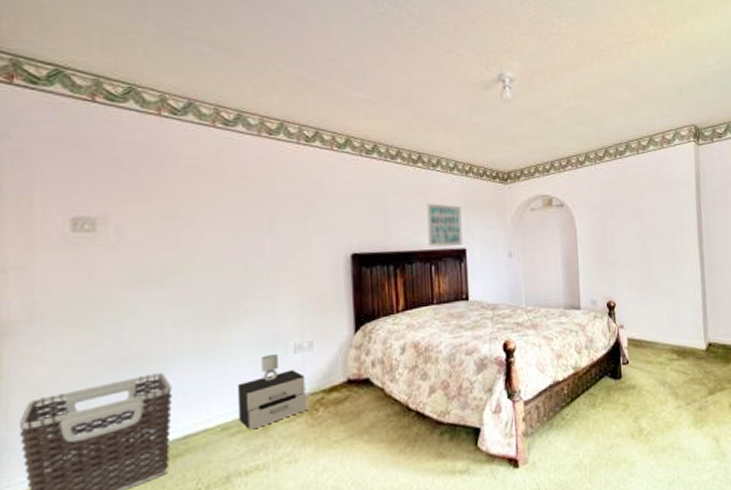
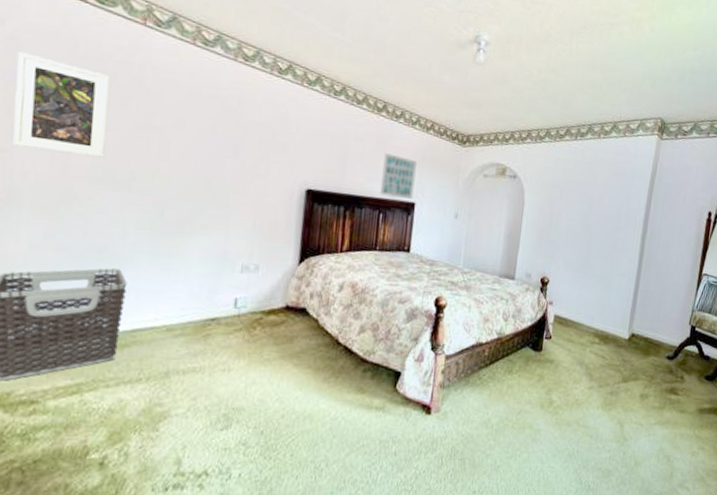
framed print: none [26,163,132,261] -> present [13,51,110,158]
nightstand: present [237,354,308,430] -> none [183,270,248,335]

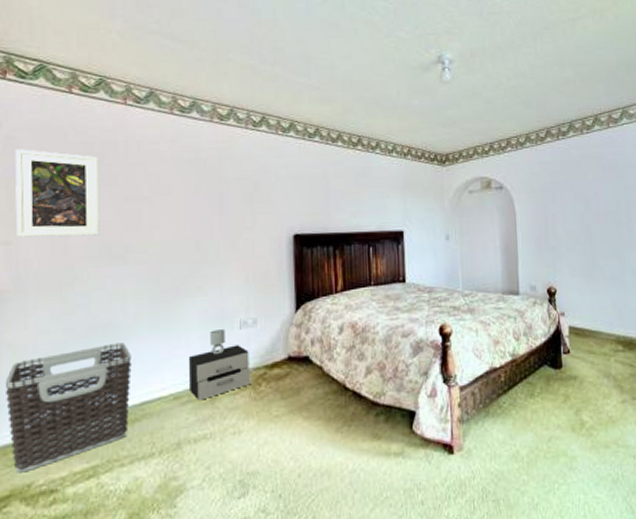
nightstand: none [183,270,248,335] -> present [188,329,251,401]
wall art: present [379,153,418,199] -> none [365,185,400,228]

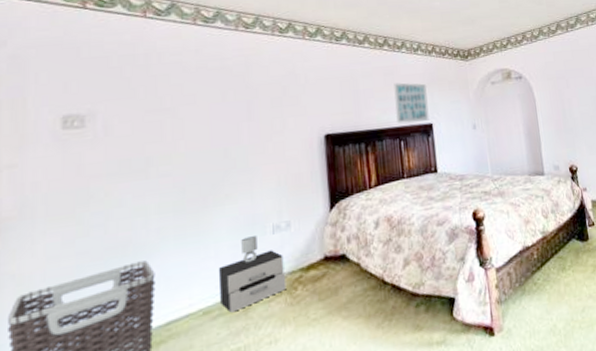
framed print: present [14,149,100,237] -> none [20,67,118,159]
wall art: none [365,185,400,228] -> present [394,83,429,124]

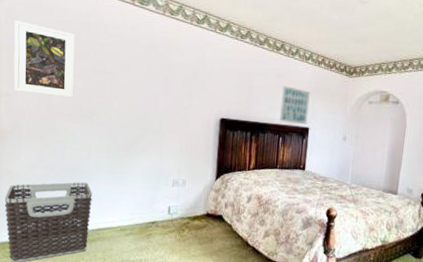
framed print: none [20,67,118,159] -> present [14,20,76,98]
nightstand: present [218,236,287,313] -> none [132,184,178,235]

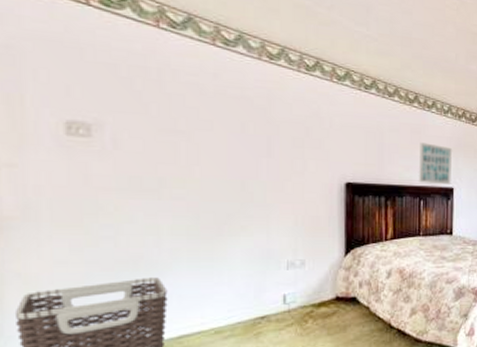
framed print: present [14,20,76,98] -> none [16,60,128,166]

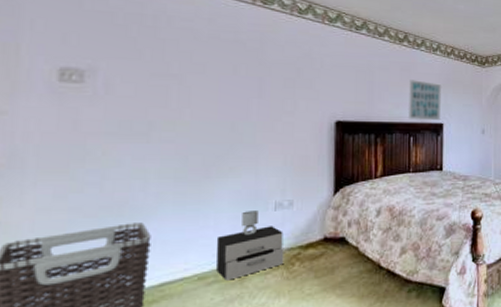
nightstand: none [231,269,298,335] -> present [216,211,284,281]

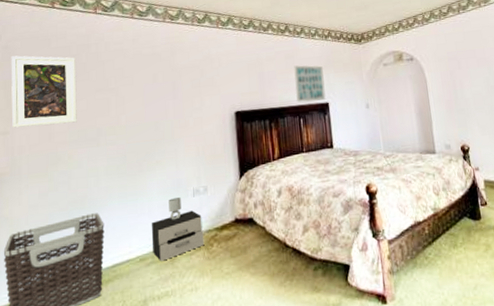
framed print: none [12,11,122,110] -> present [11,55,77,128]

